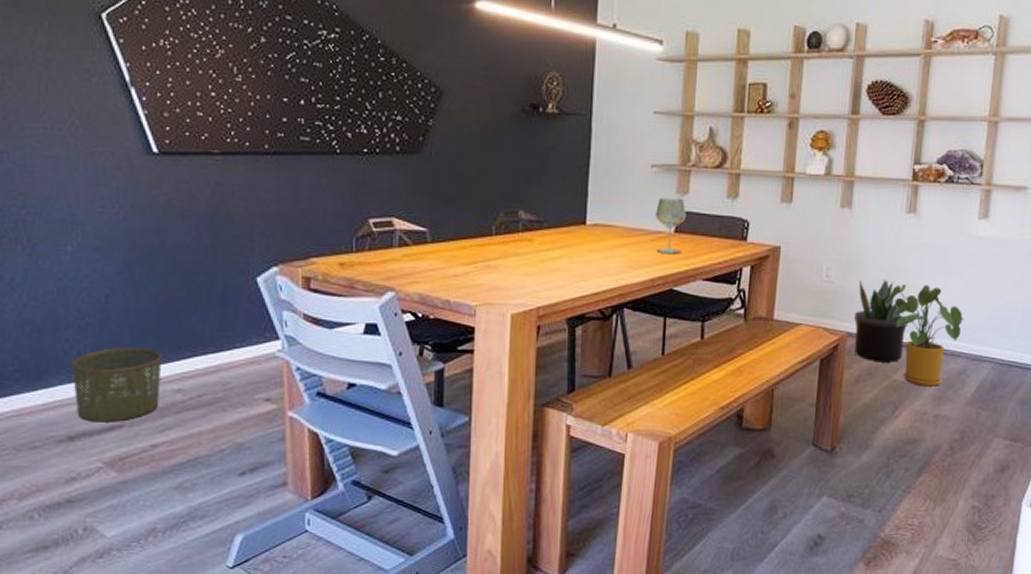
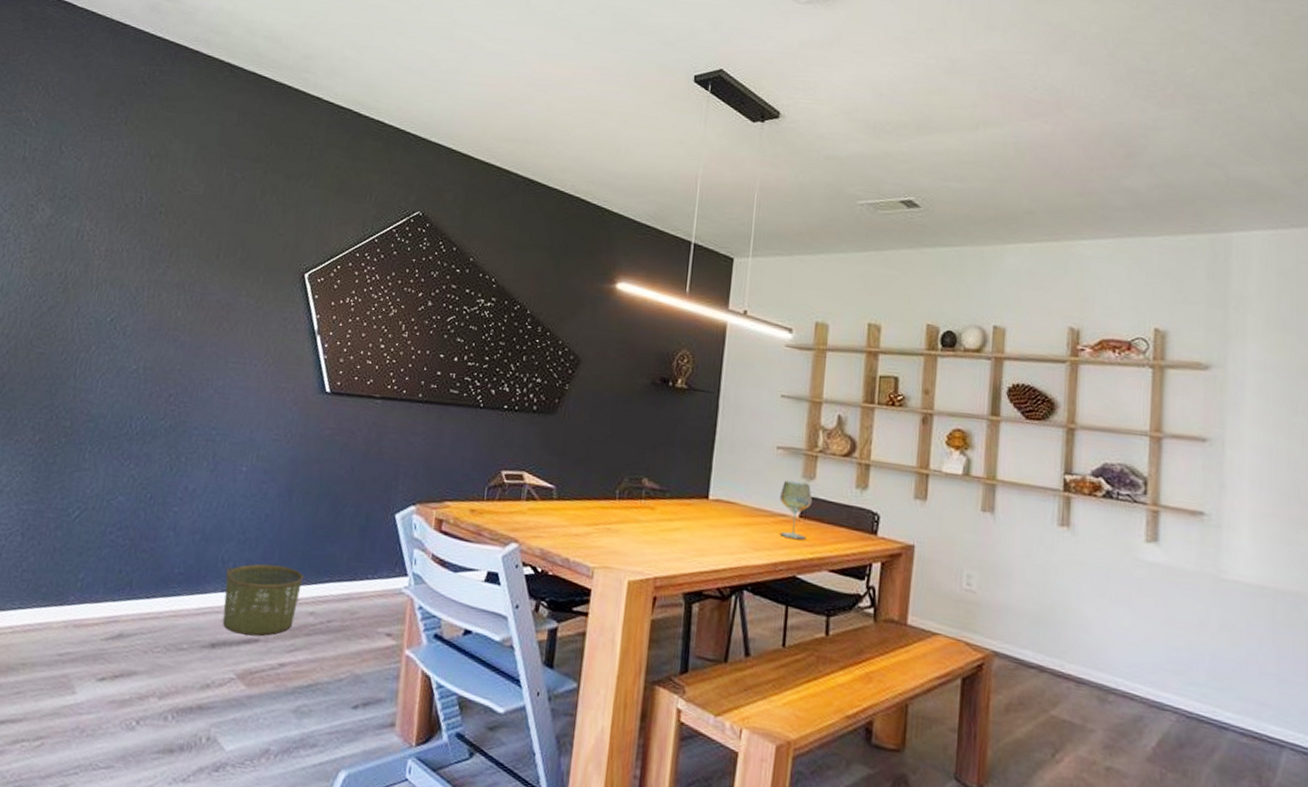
planter: present [853,280,908,362] -> none [1000,593,1066,695]
house plant: present [885,284,965,387] -> none [1038,605,1138,732]

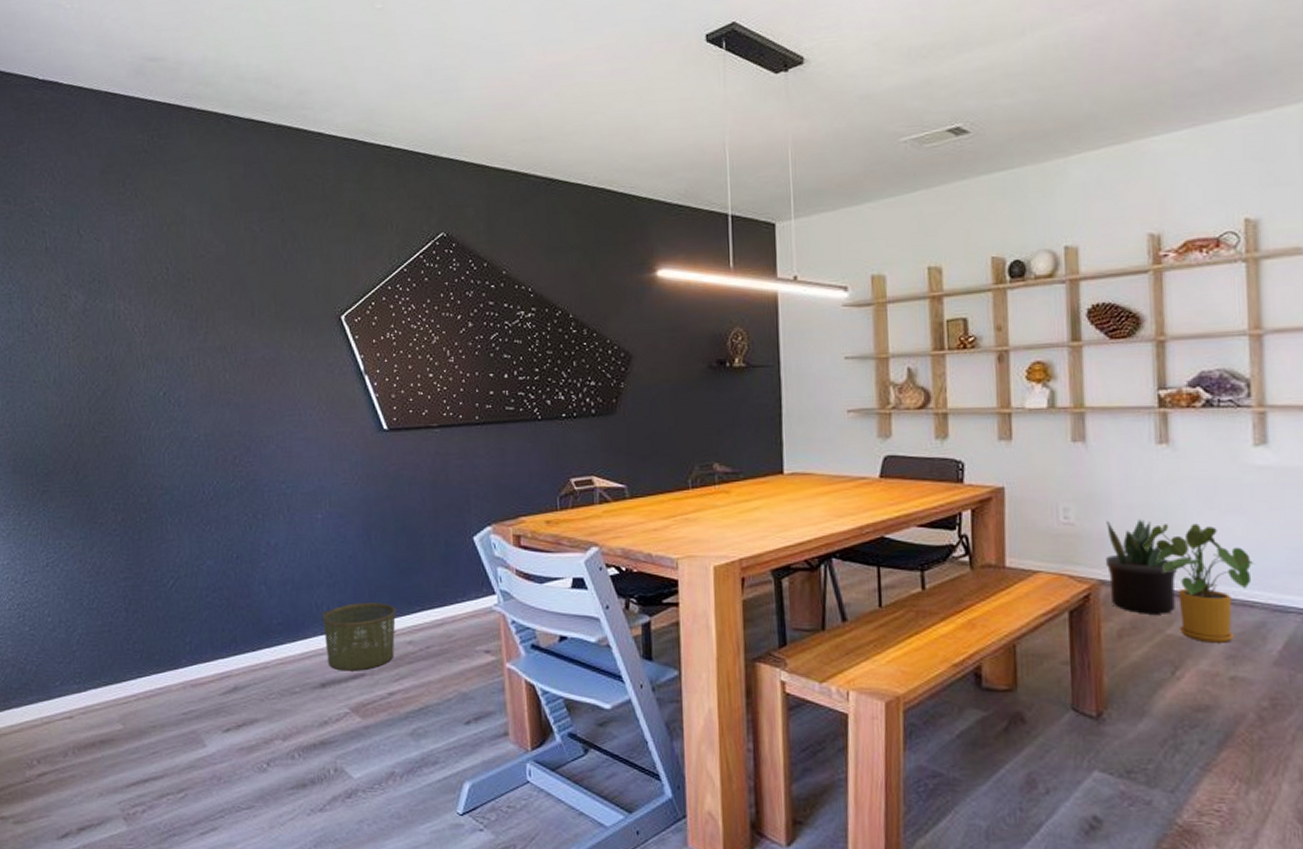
wine glass: present [780,480,812,541] -> none [857,442,891,501]
planter: none [1000,593,1066,695] -> present [1105,520,1177,614]
house plant: none [1038,605,1138,732] -> present [1144,523,1255,643]

